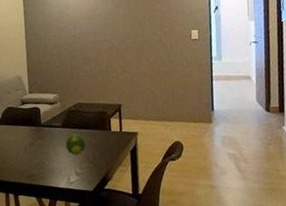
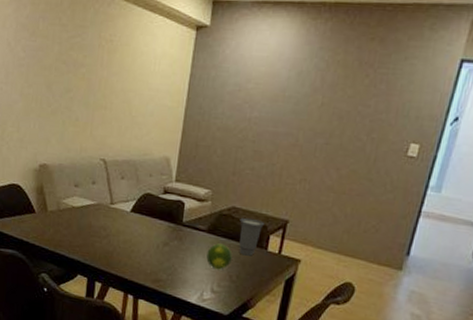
cup: none [85,109,104,139] -> present [238,218,264,256]

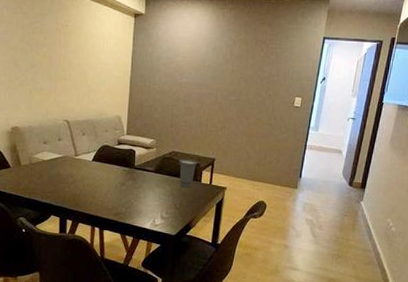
fruit: present [206,243,232,270] -> none [155,180,175,201]

